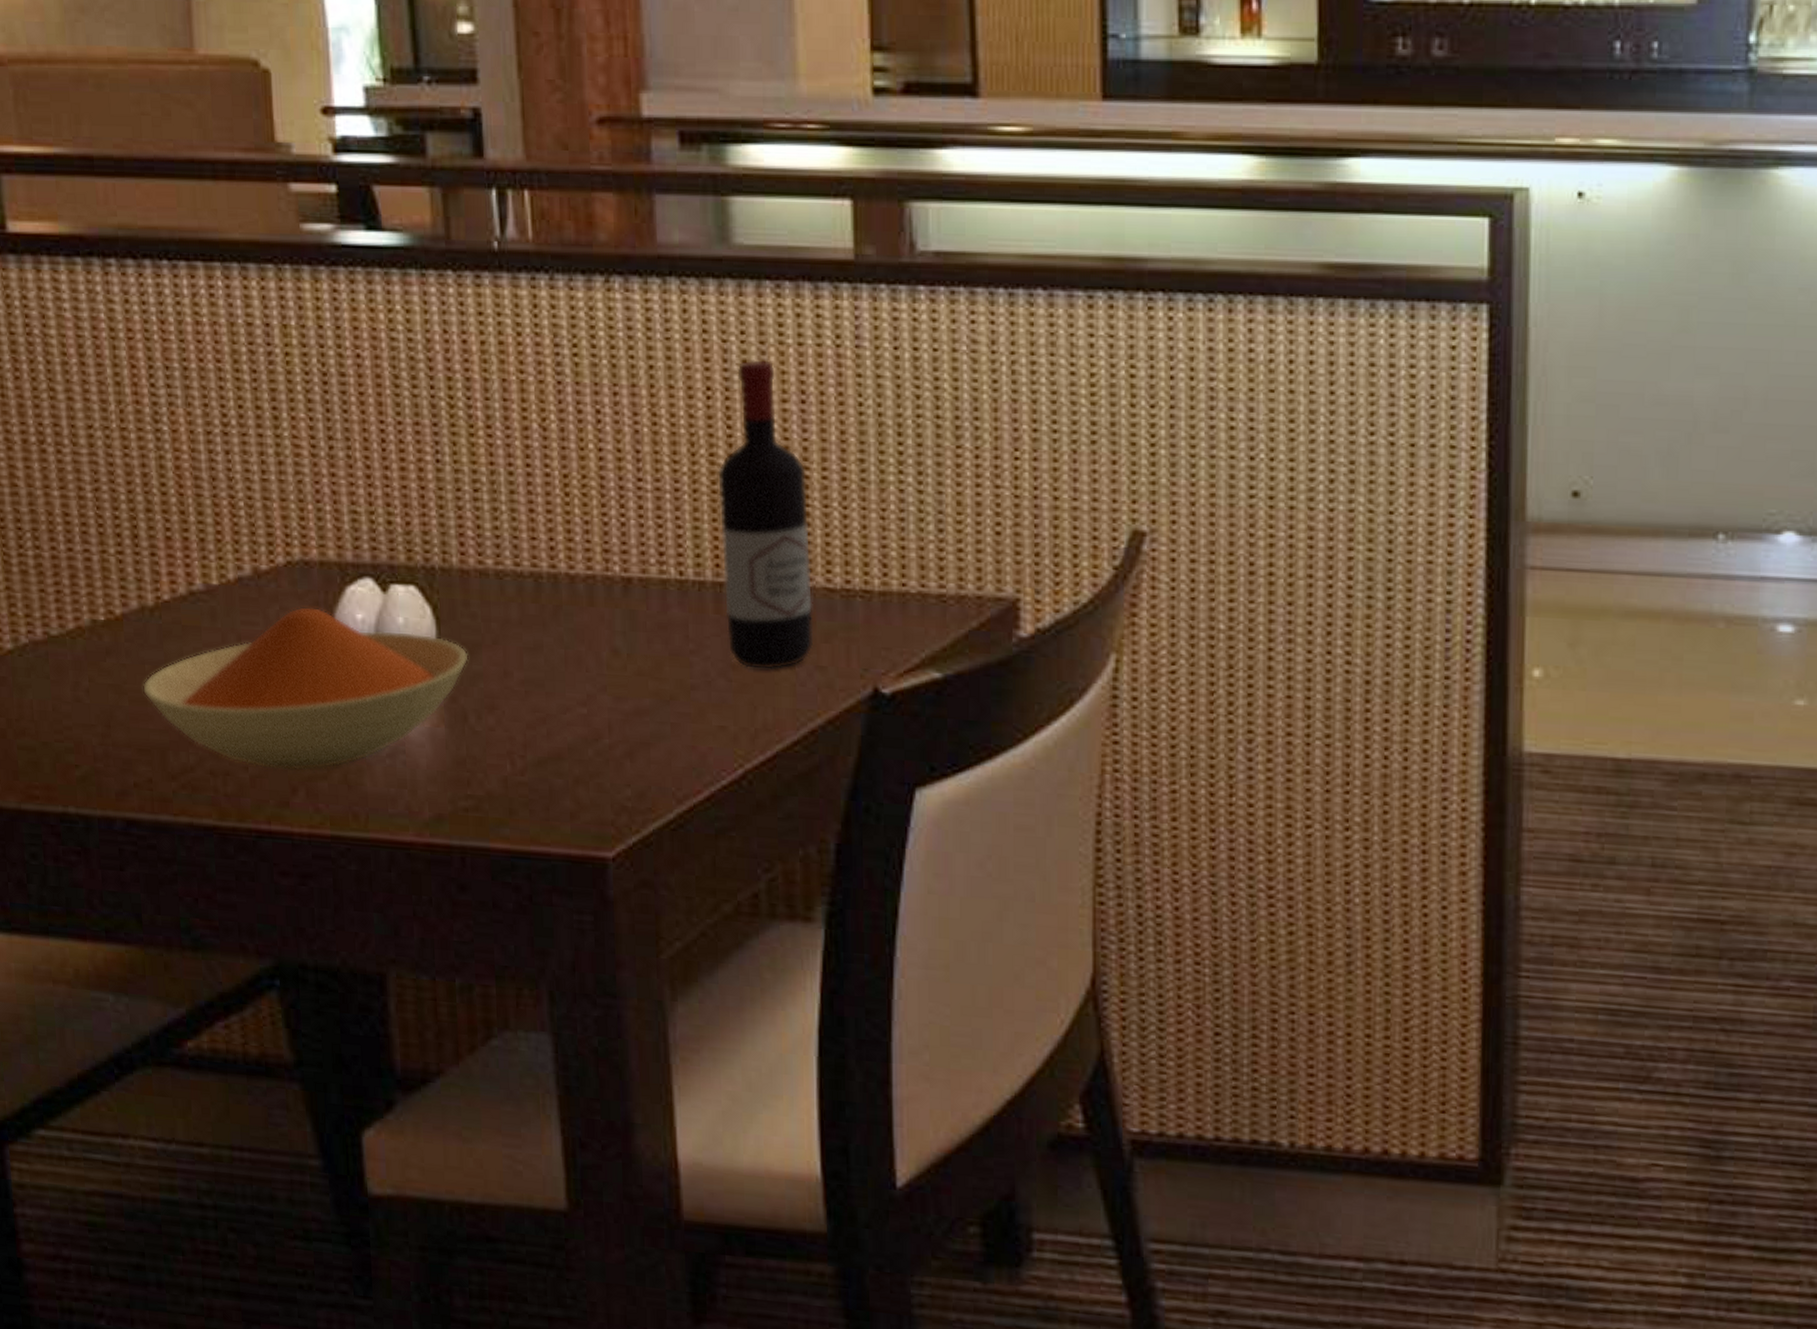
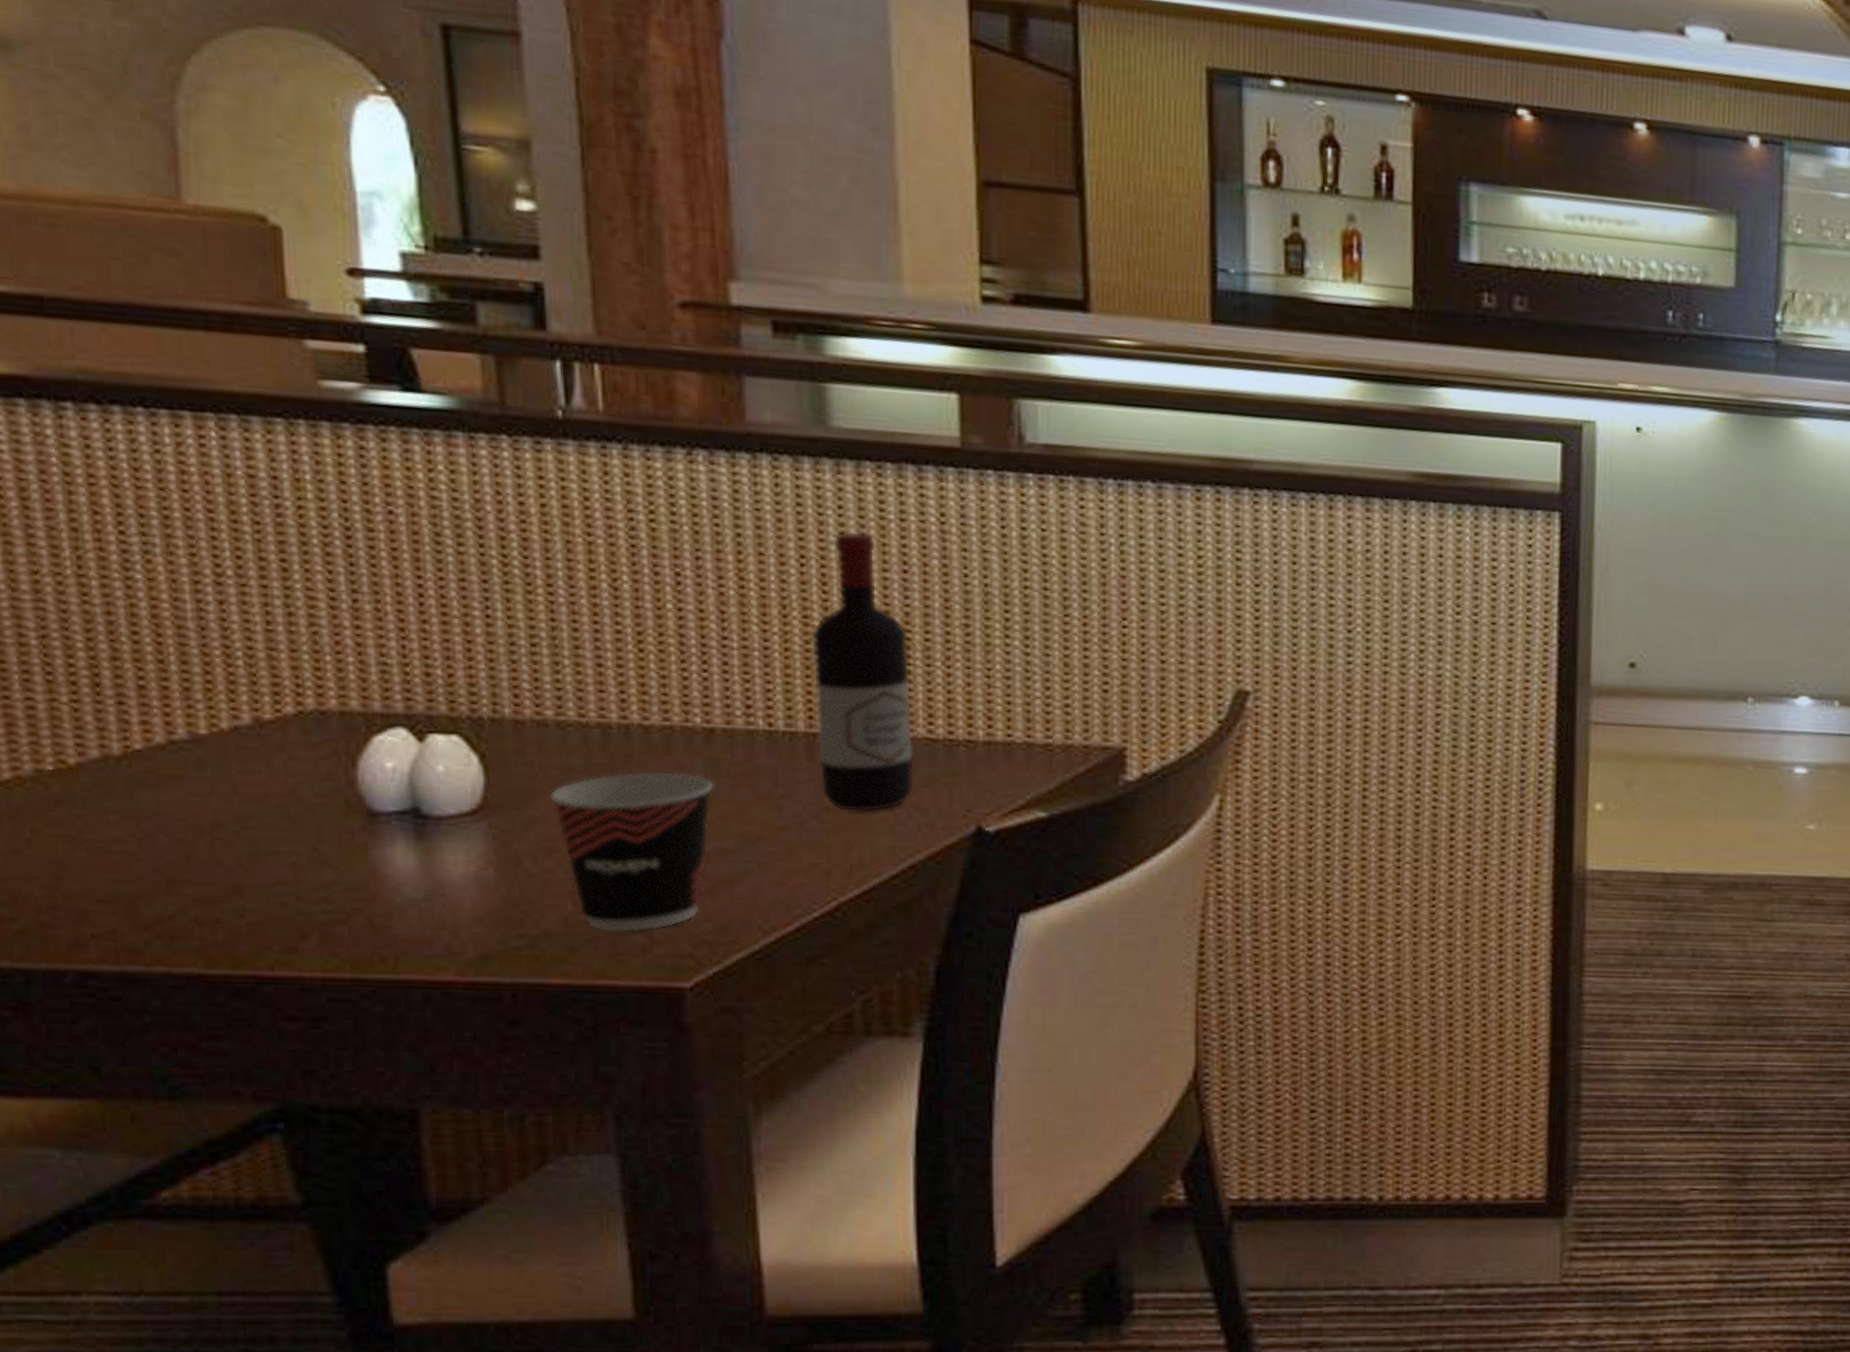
bowl: present [142,606,469,771] -> none [104,755,523,918]
cup: none [490,624,632,797] -> present [548,771,714,933]

